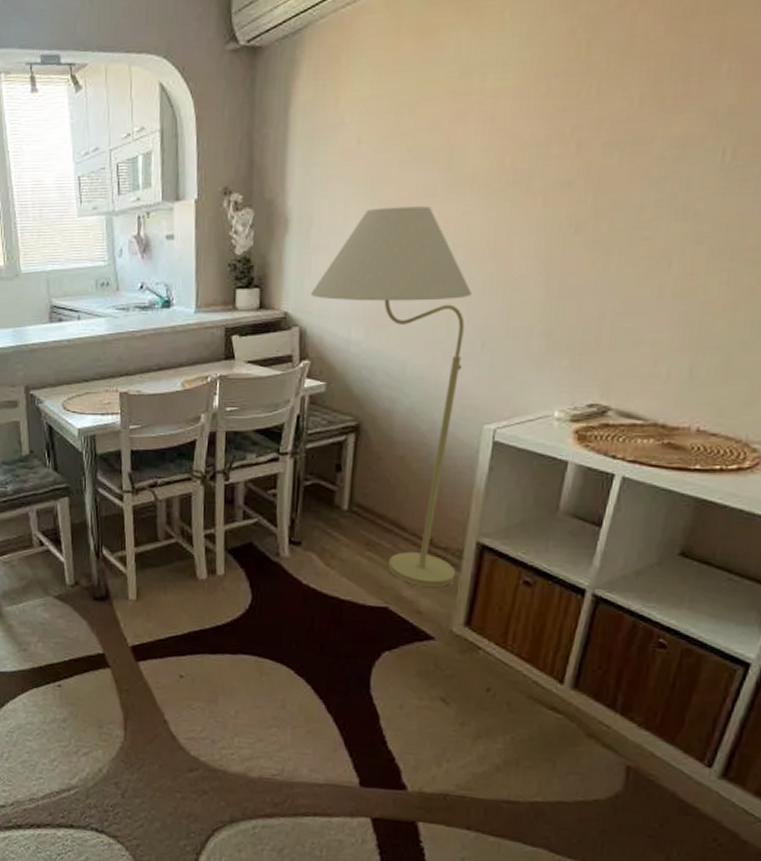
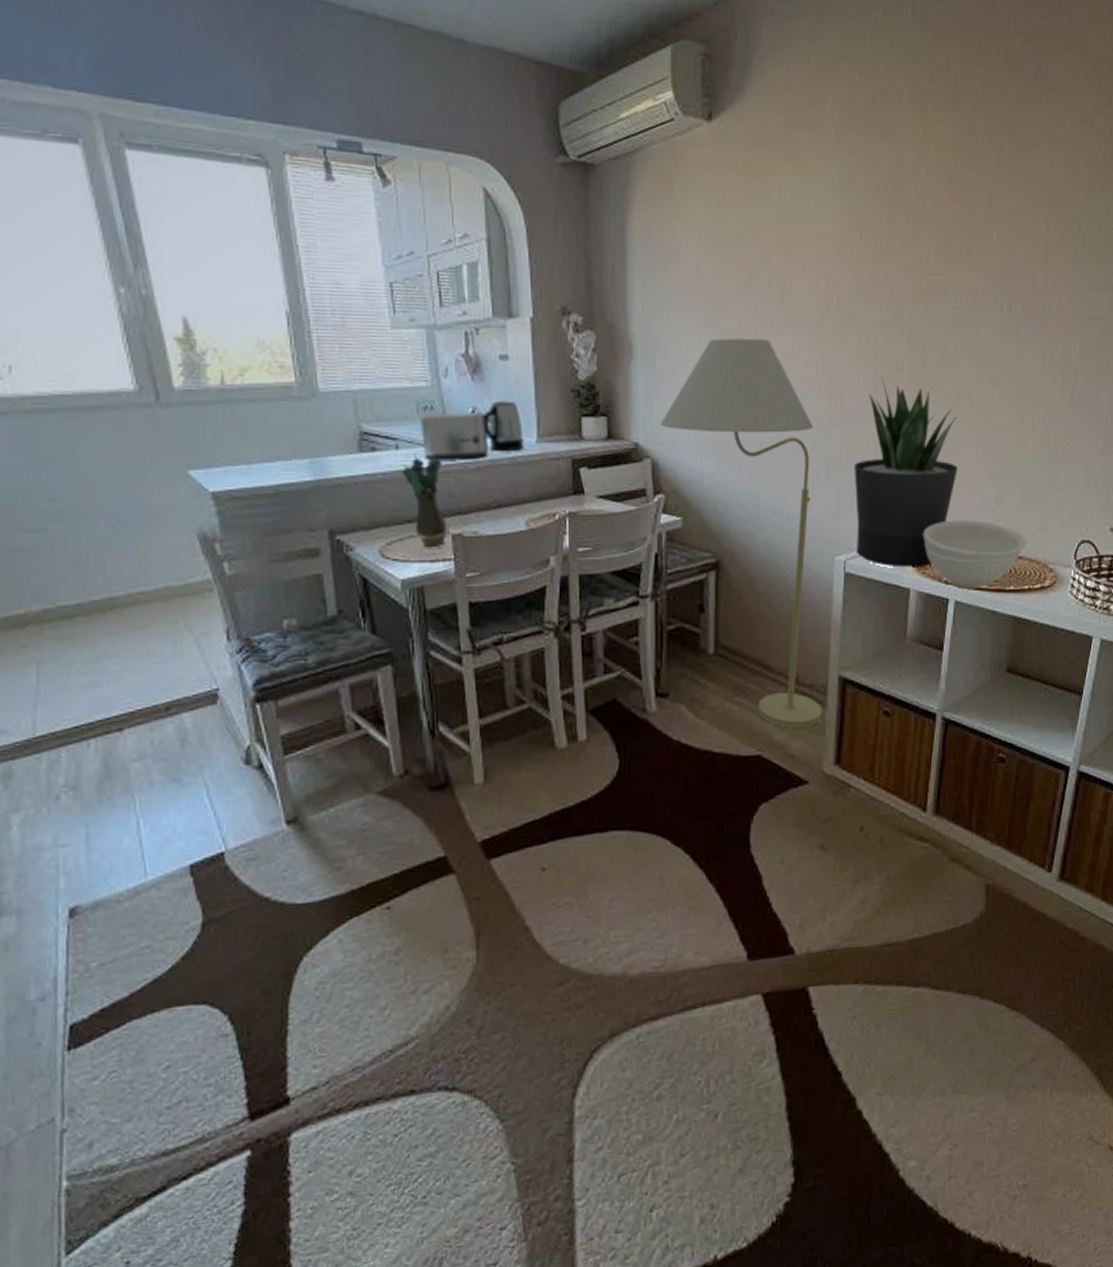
vase: none [82,325,117,402] -> present [402,455,448,547]
toaster: none [97,286,156,329] -> present [419,411,491,460]
kettle: none [150,275,184,320] -> present [484,400,525,451]
planter: none [509,238,649,440] -> present [853,376,958,568]
bowl: none [589,391,724,466] -> present [923,520,1026,589]

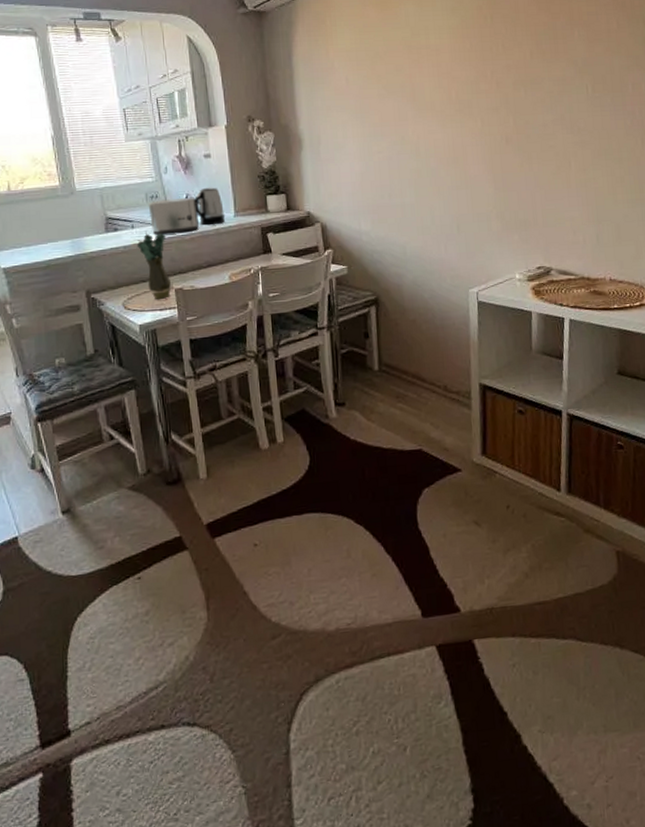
floor lamp: present [661,338,823,728] -> none [326,127,469,427]
planter: present [853,376,958,568] -> none [478,148,563,295]
bowl: present [923,520,1026,589] -> none [538,254,624,309]

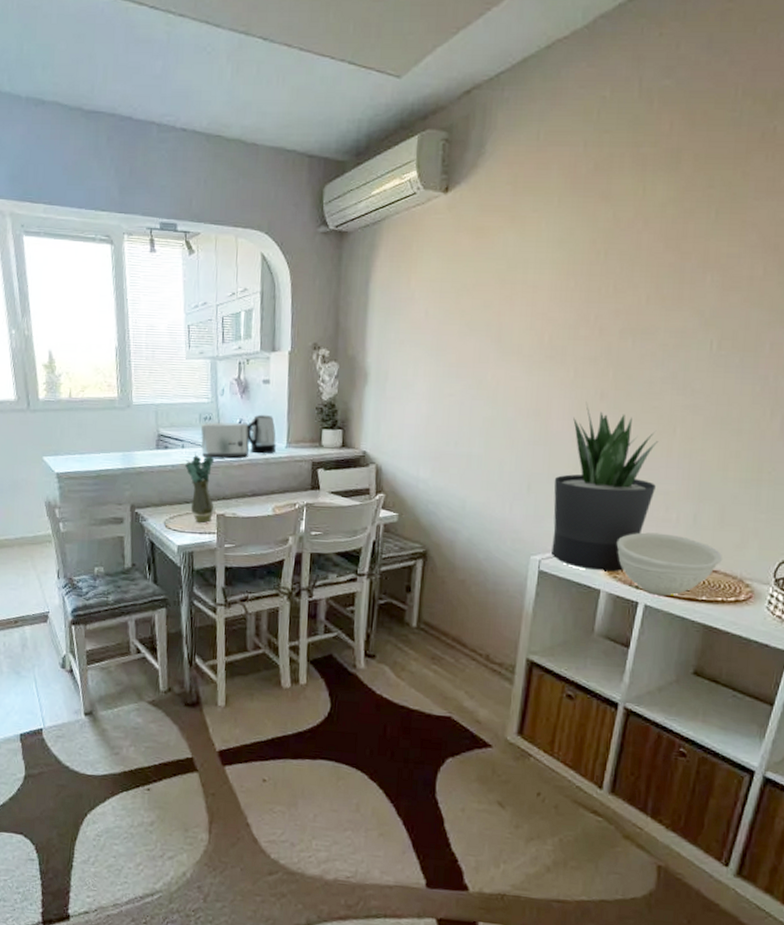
planter: none [478,148,563,295] -> present [551,403,659,572]
bowl: none [538,254,624,309] -> present [616,532,722,596]

